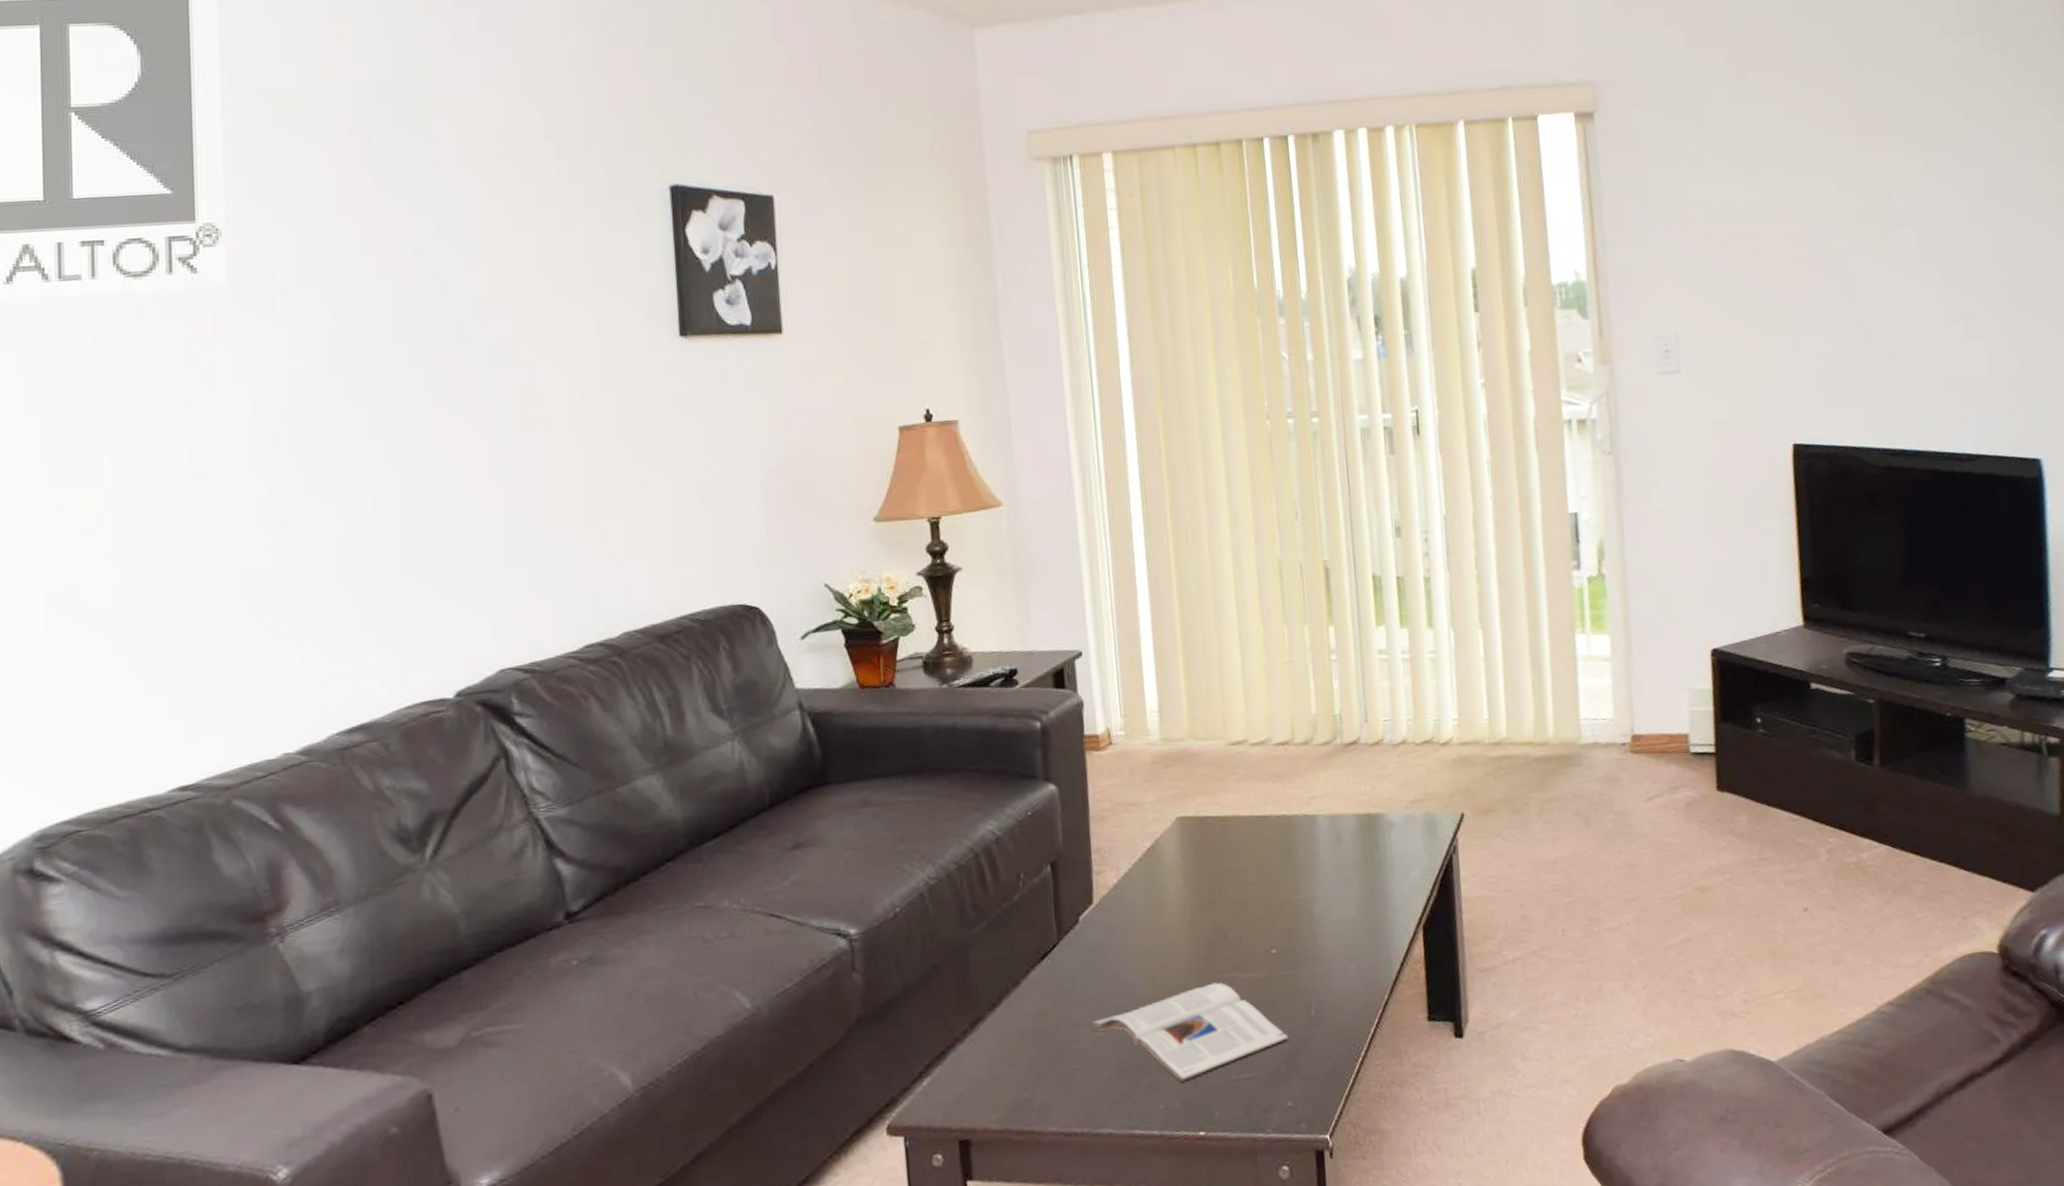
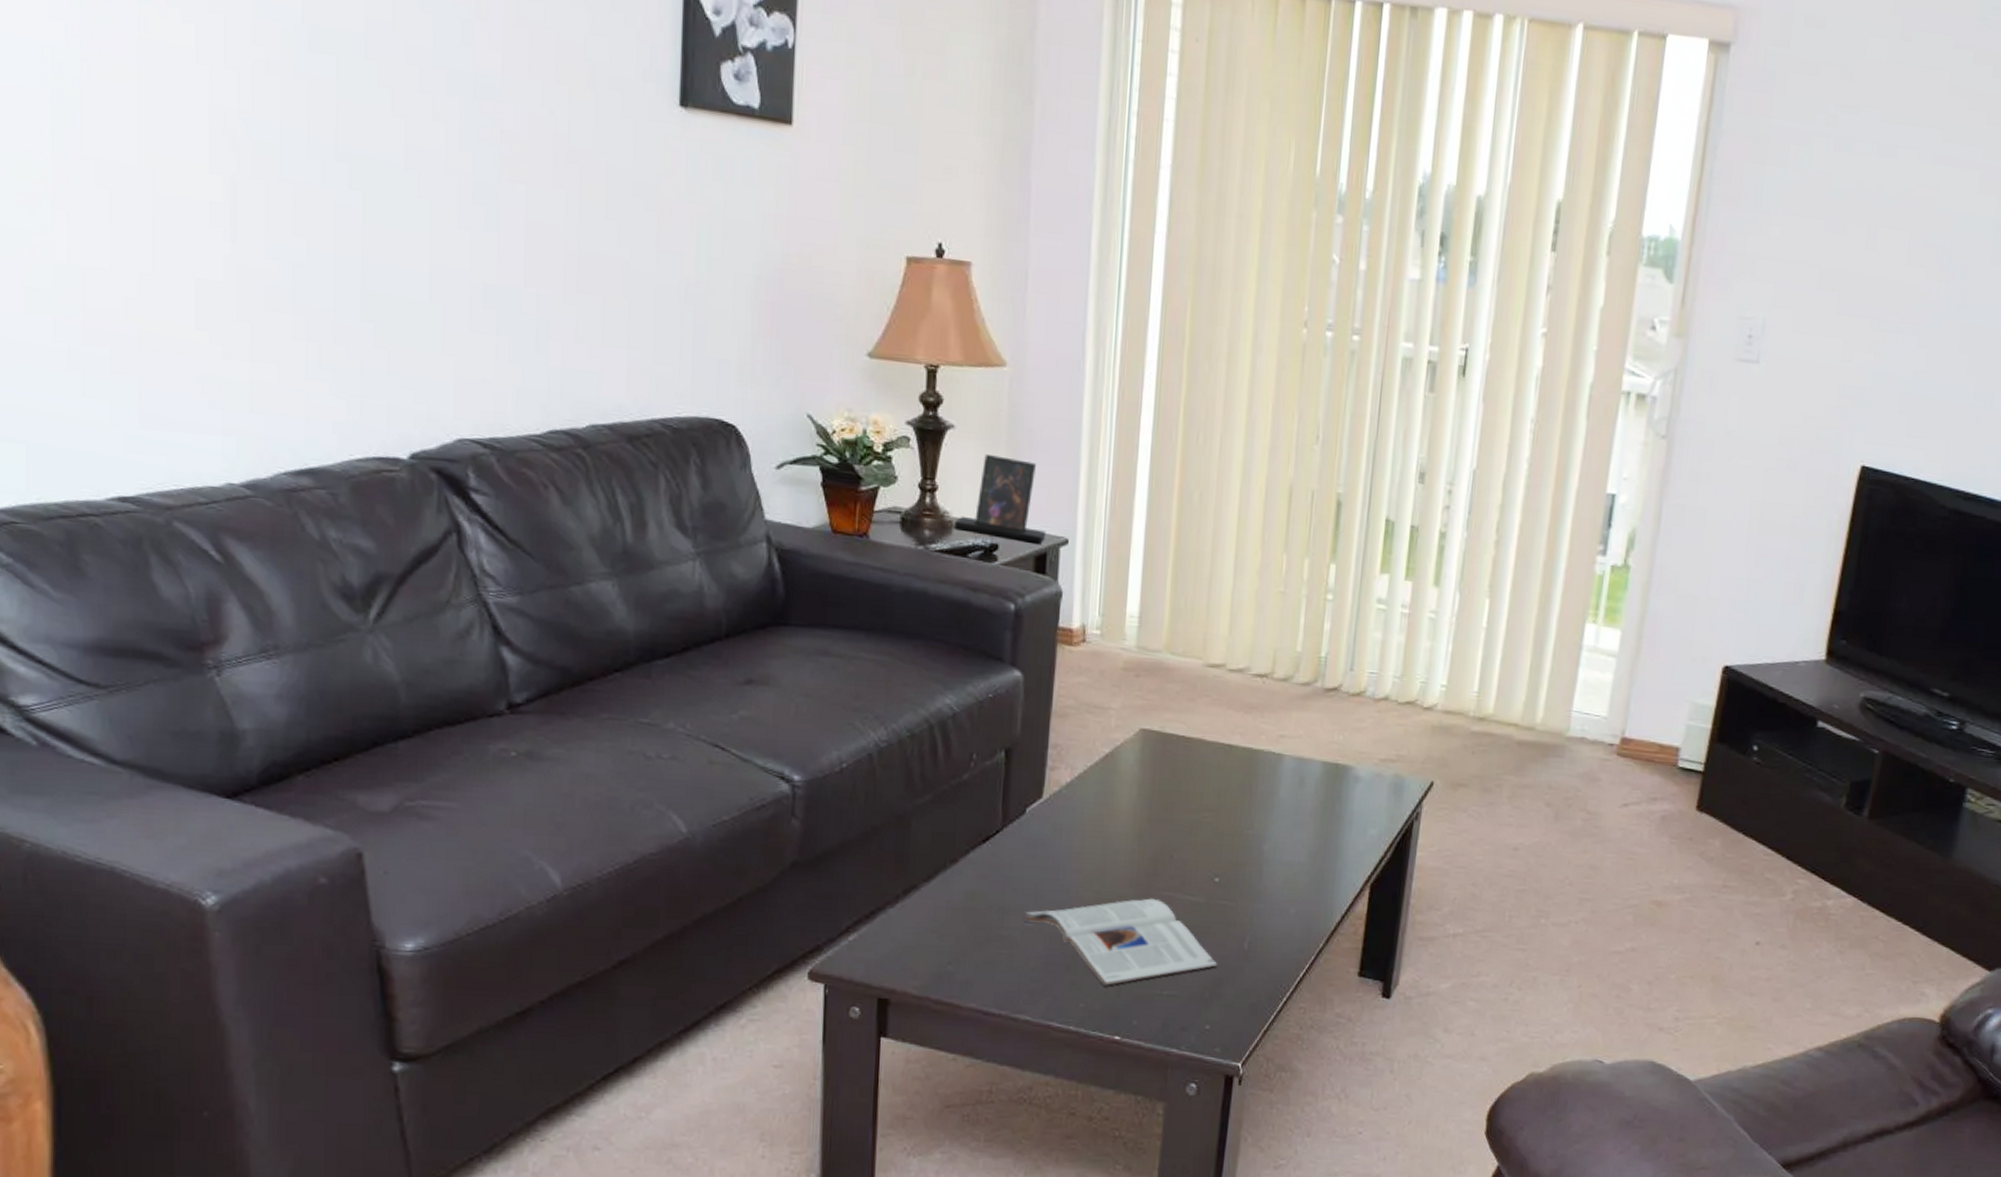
photo frame: none [972,587,1061,663] -> present [953,453,1047,544]

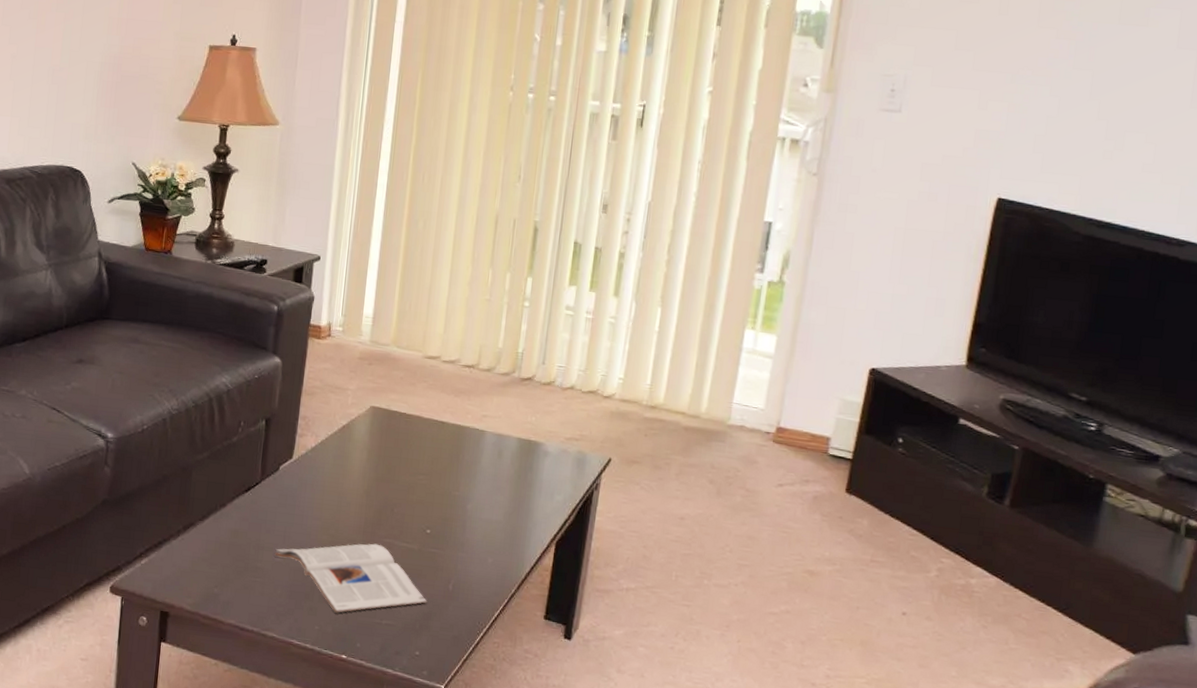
photo frame: present [953,453,1047,544] -> none [234,190,304,260]

